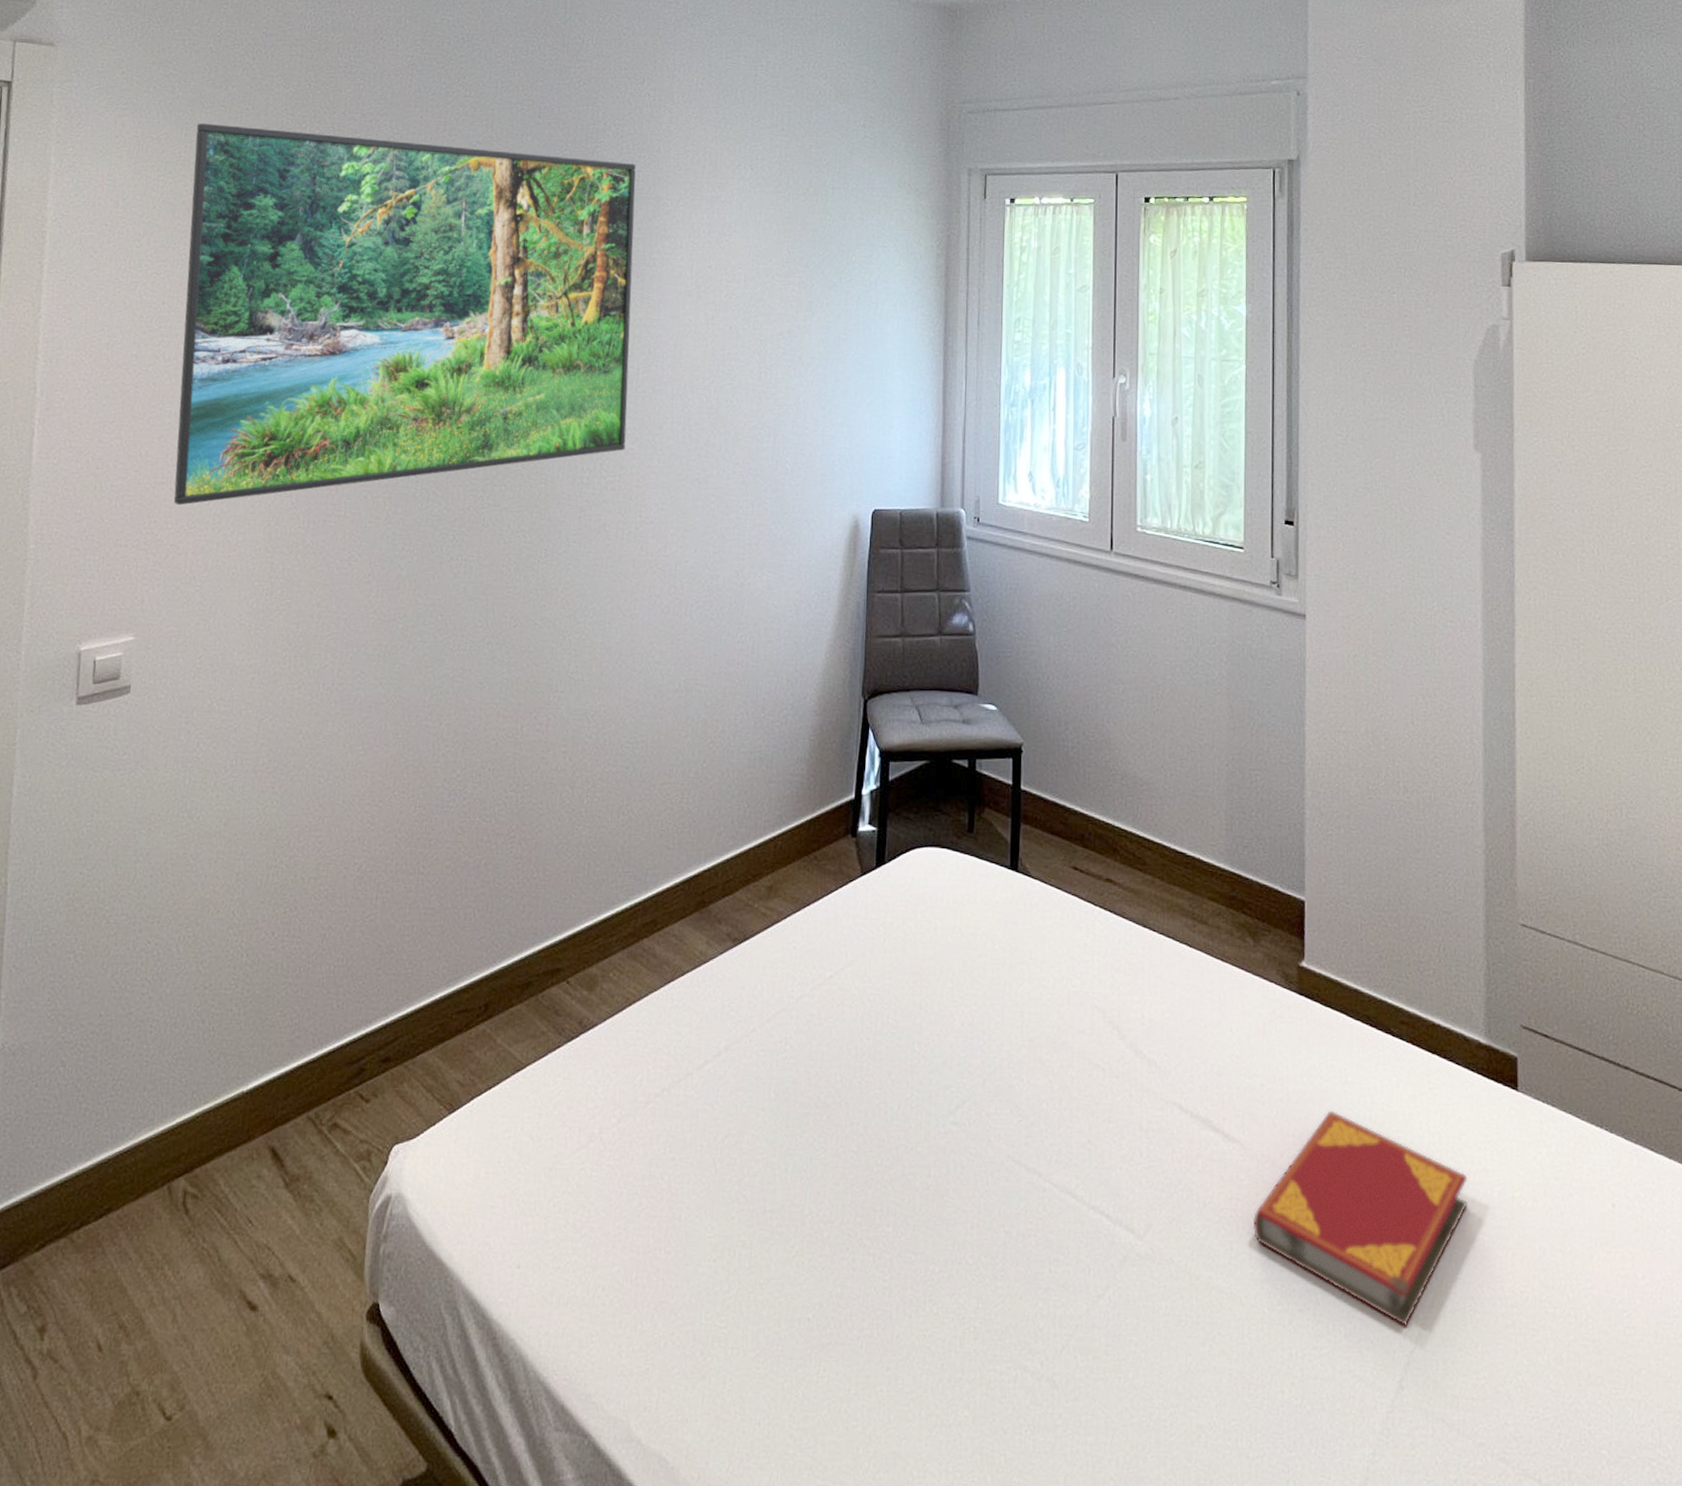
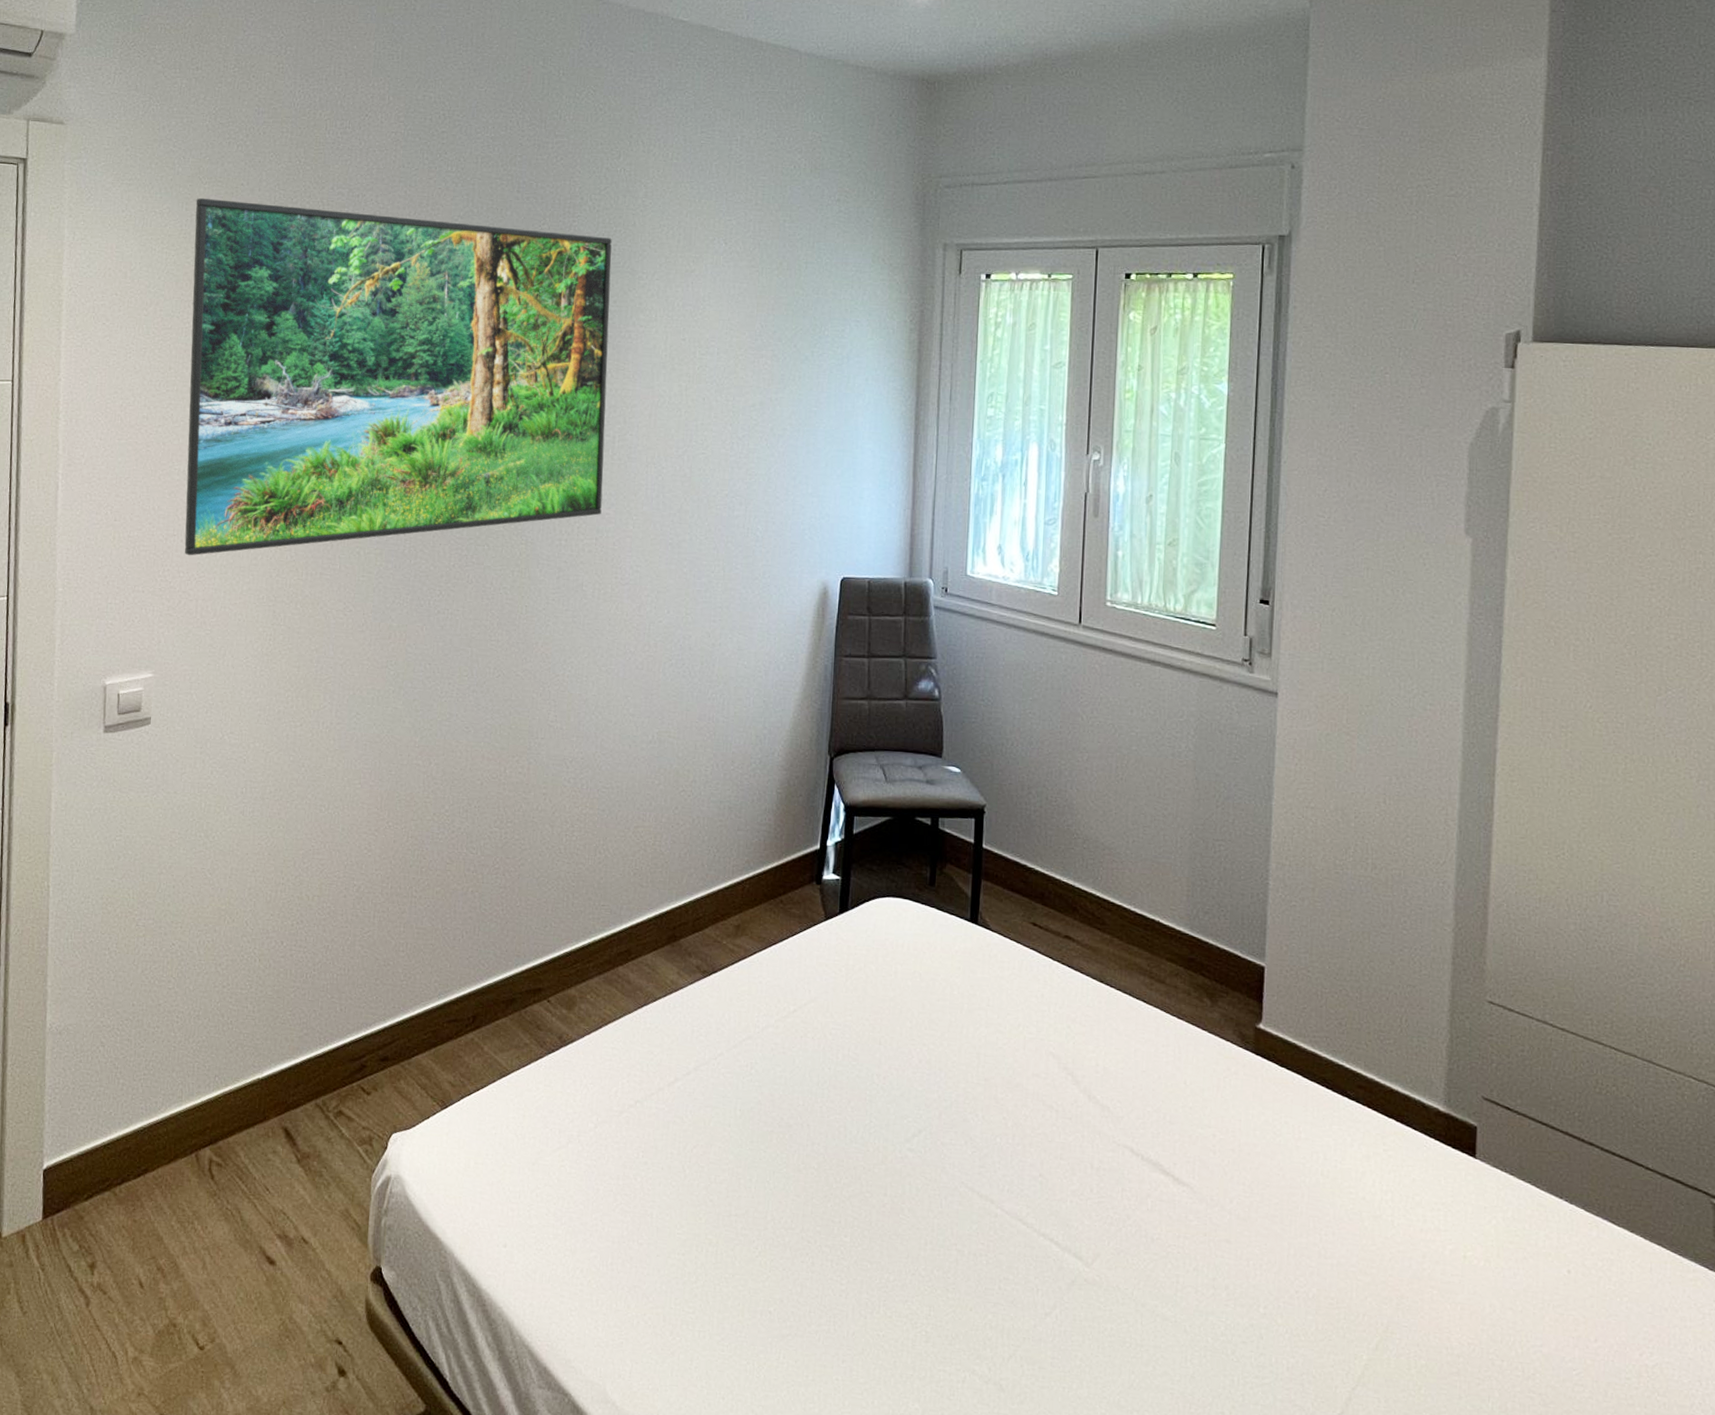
hardback book: present [1252,1110,1469,1326] -> none [1199,1163,1420,1365]

